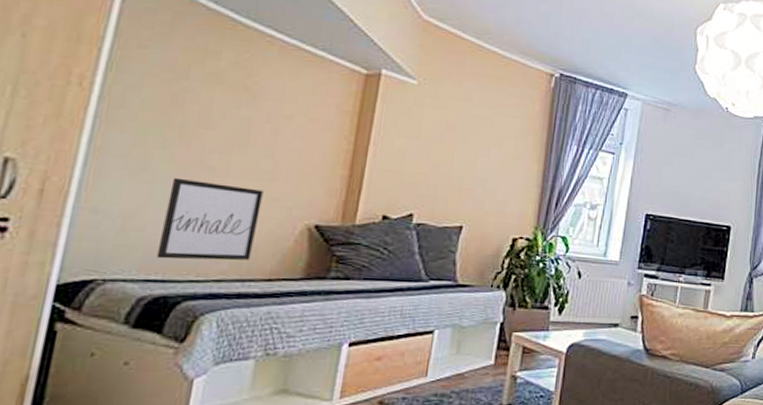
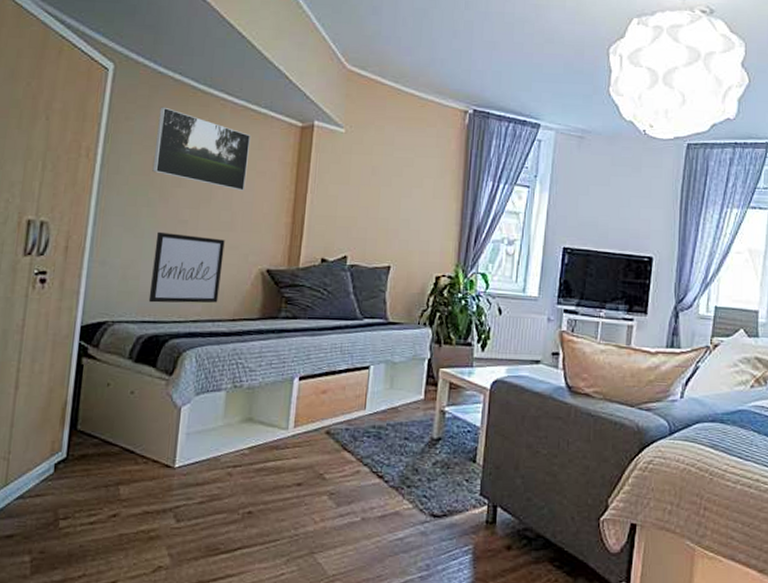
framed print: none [171,36,304,138] -> present [152,107,251,191]

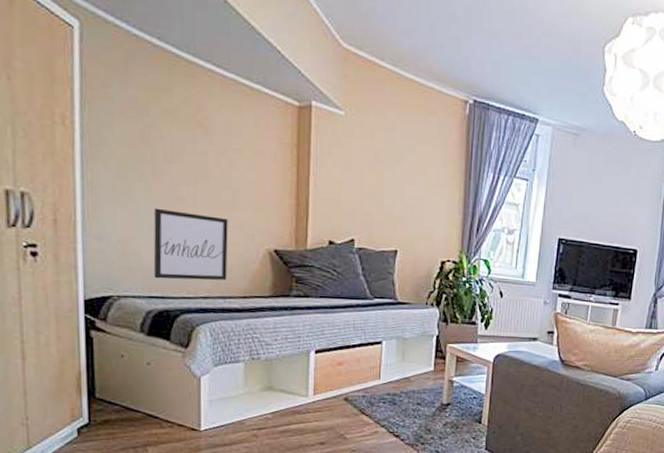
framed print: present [152,107,251,191] -> none [139,74,246,170]

